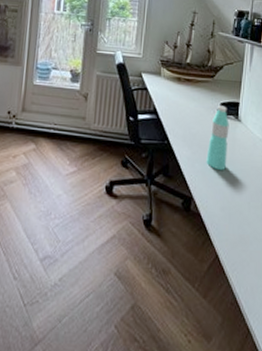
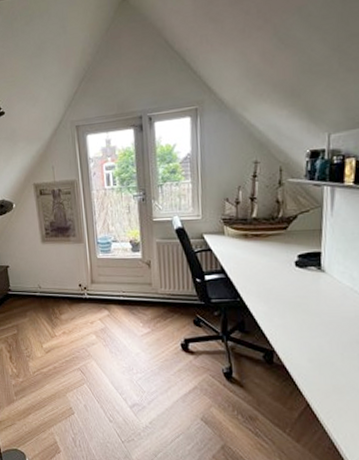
water bottle: present [206,105,229,170] -> none [286,257,311,323]

